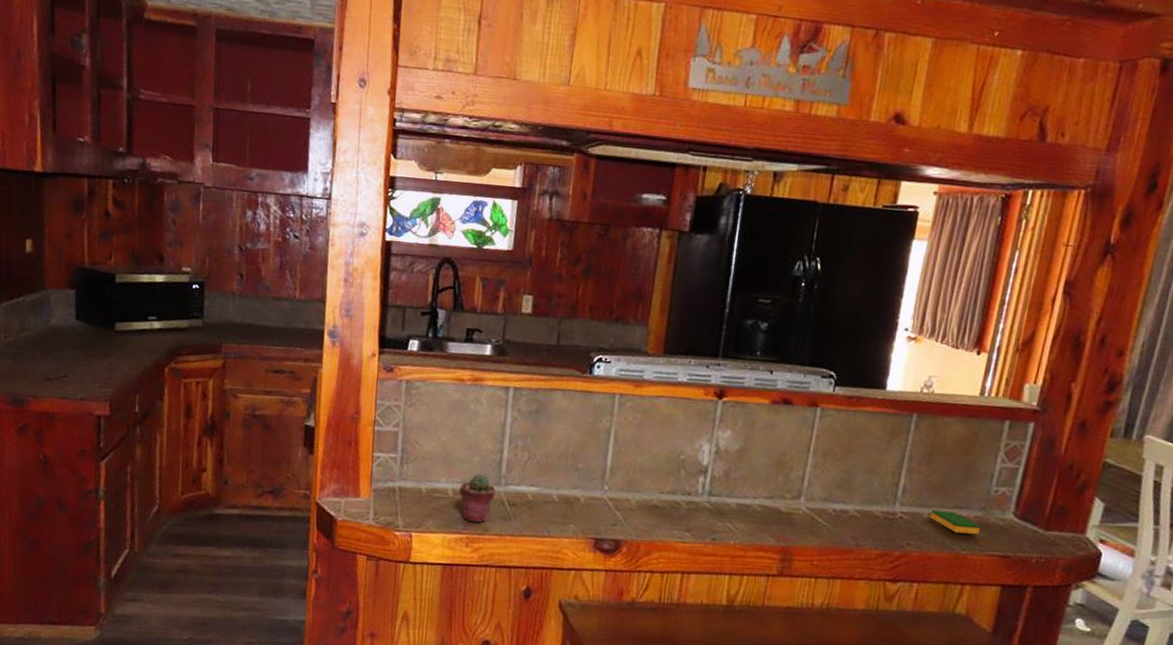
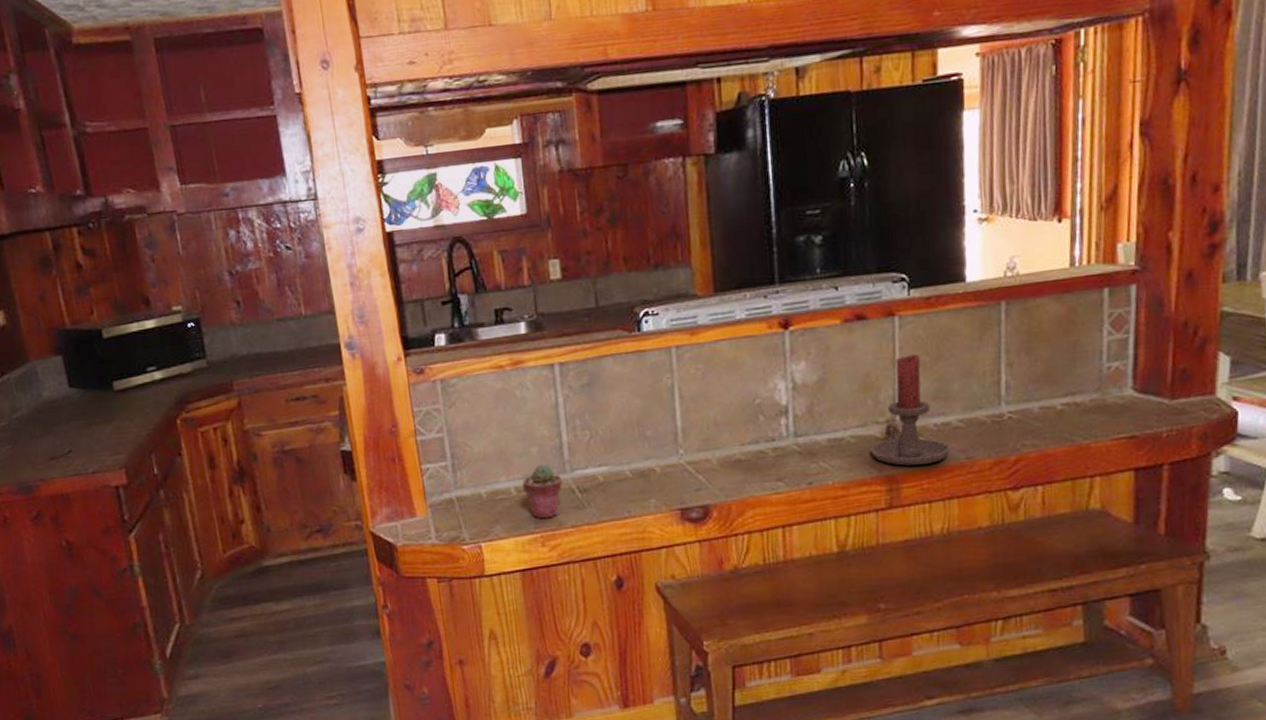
candle holder: none [773,443,843,544] -> present [870,354,950,466]
dish sponge: present [929,509,981,535] -> none [1040,399,1099,423]

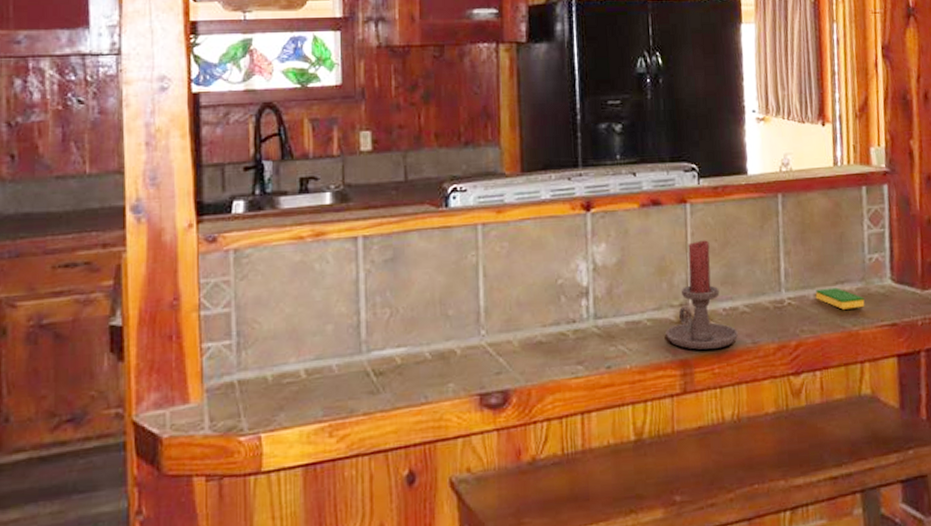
potted succulent: present [522,464,563,519] -> none [314,343,358,406]
dish sponge: none [1040,399,1099,423] -> present [815,287,865,310]

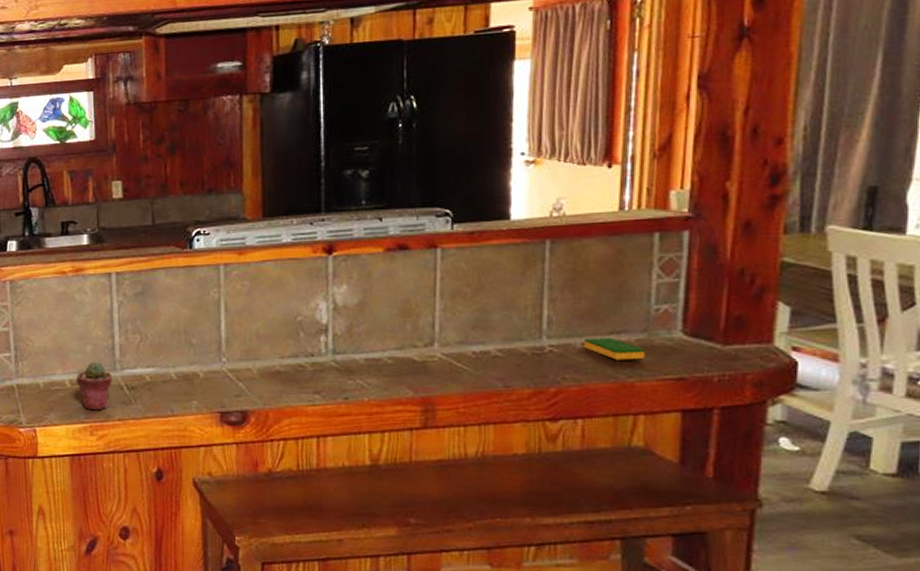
potted succulent: none [314,343,358,406] -> present [76,361,113,411]
candle holder: present [665,240,738,350] -> none [407,285,488,389]

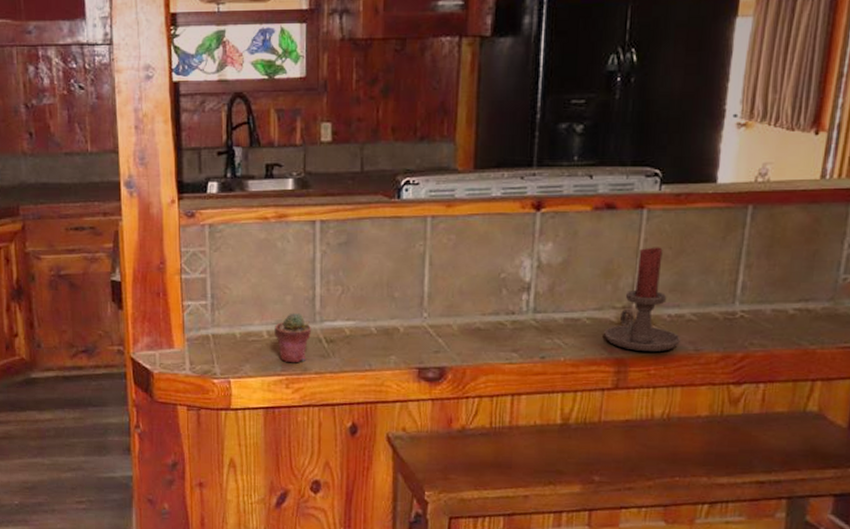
candle holder: none [407,285,488,389] -> present [604,247,680,351]
dish sponge: present [583,337,645,360] -> none [772,304,830,328]

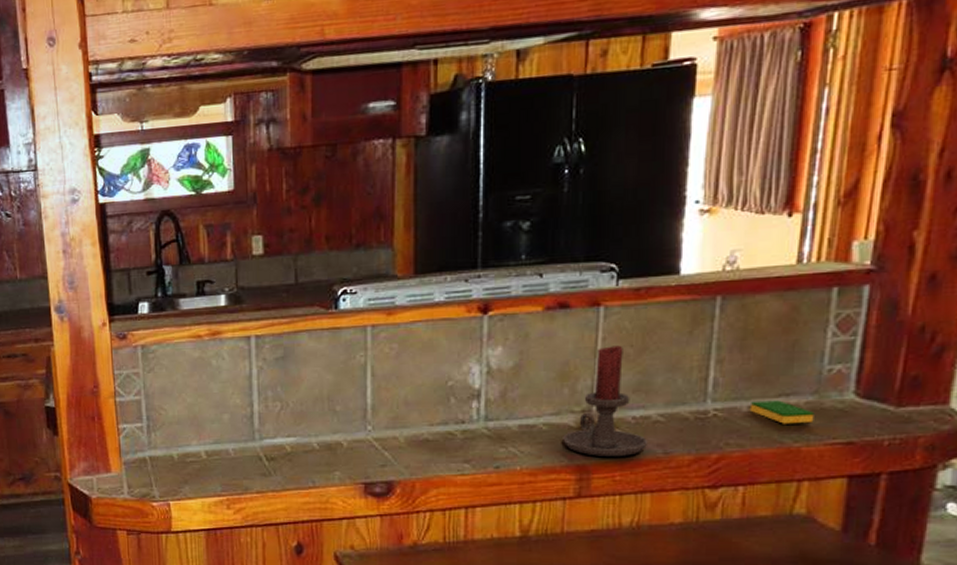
potted succulent: present [274,312,312,363] -> none [213,431,252,483]
dish sponge: none [772,304,830,328] -> present [749,400,815,424]

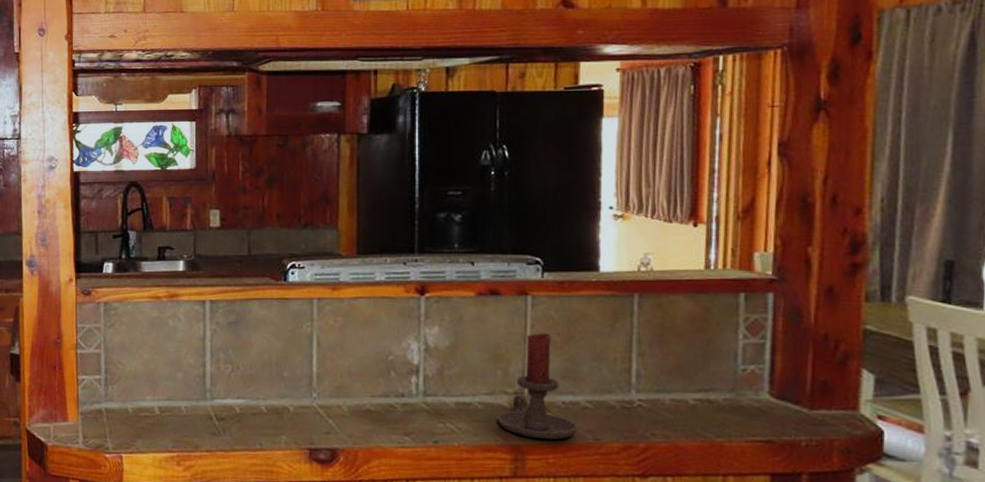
dish sponge: present [749,400,815,424] -> none [672,394,734,420]

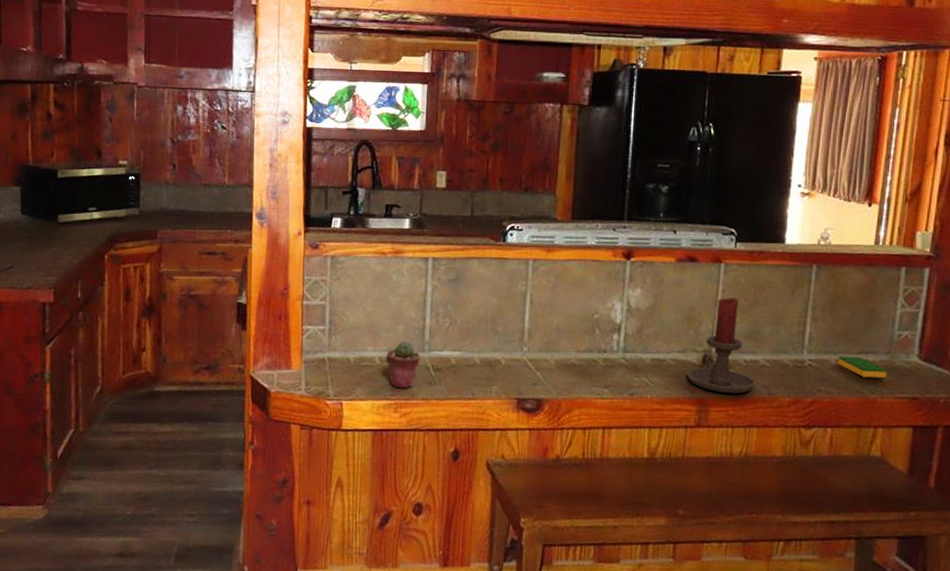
potted succulent: none [166,389,203,440] -> present [386,341,421,389]
dish sponge: none [672,394,734,420] -> present [837,355,887,379]

